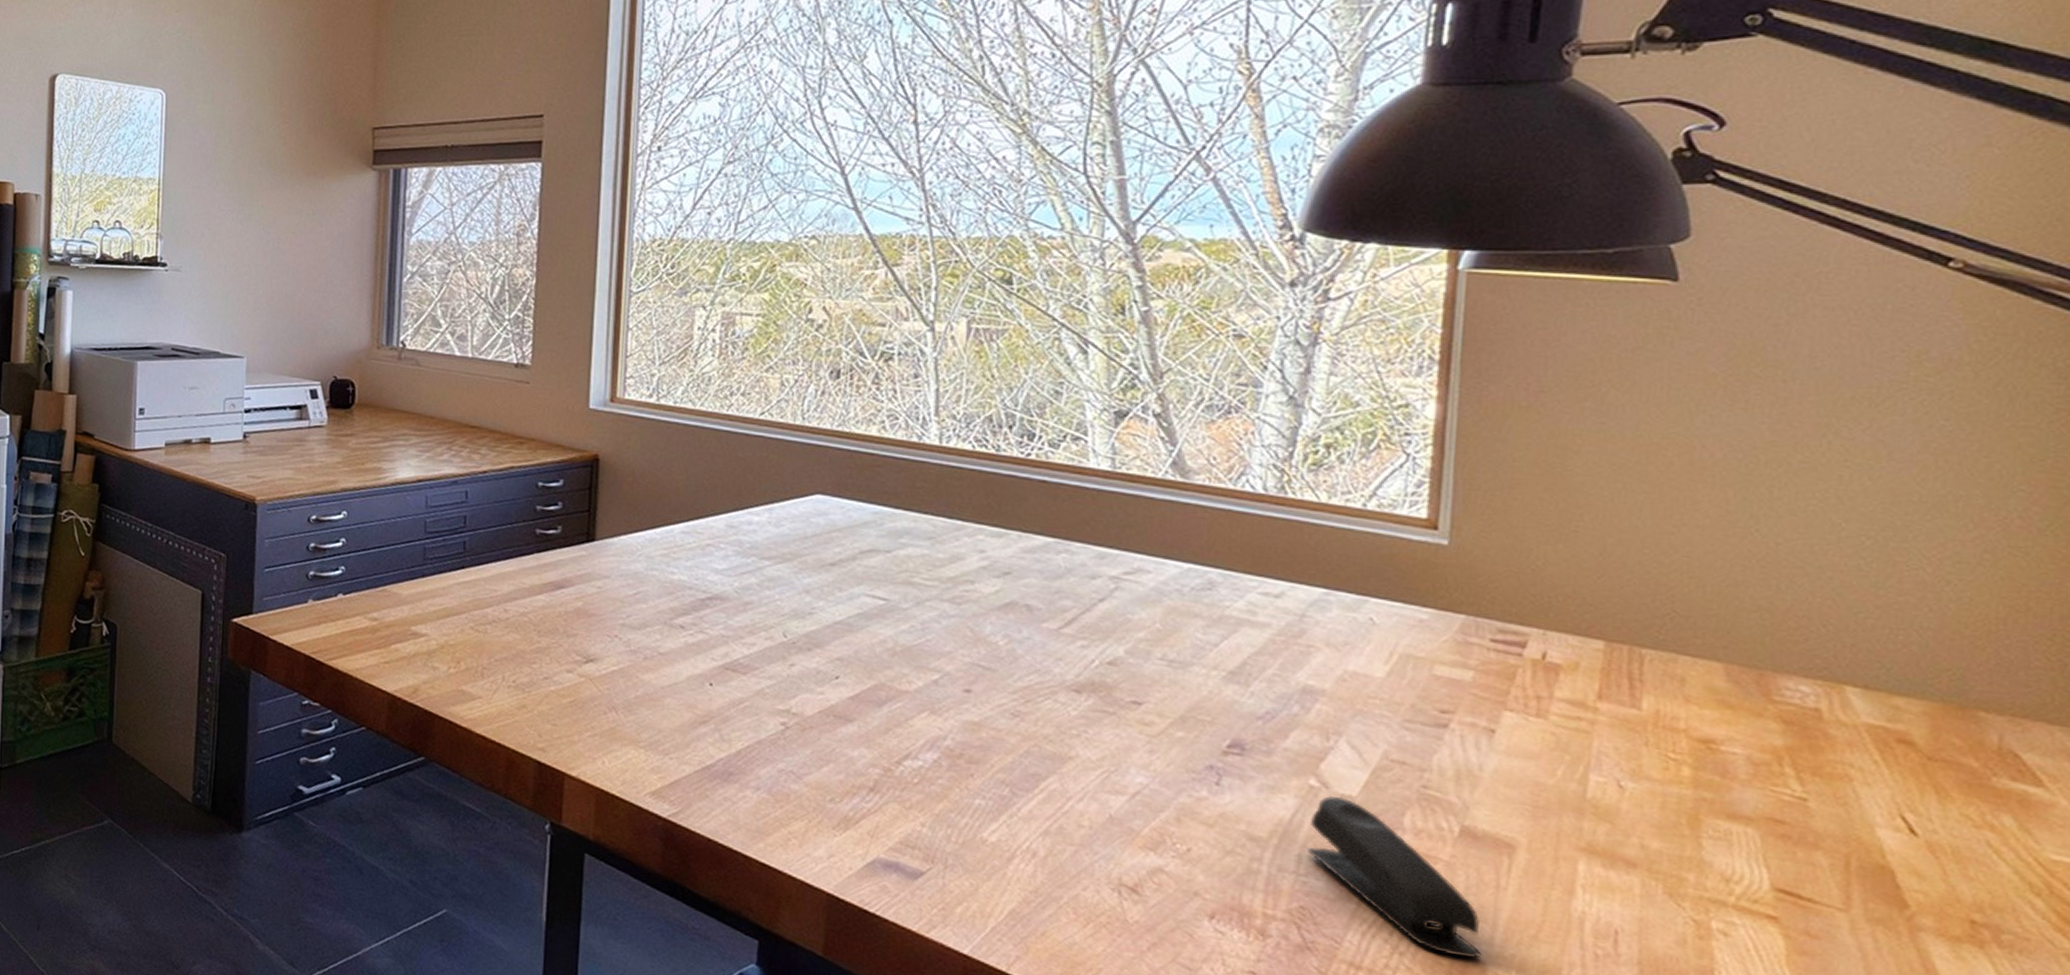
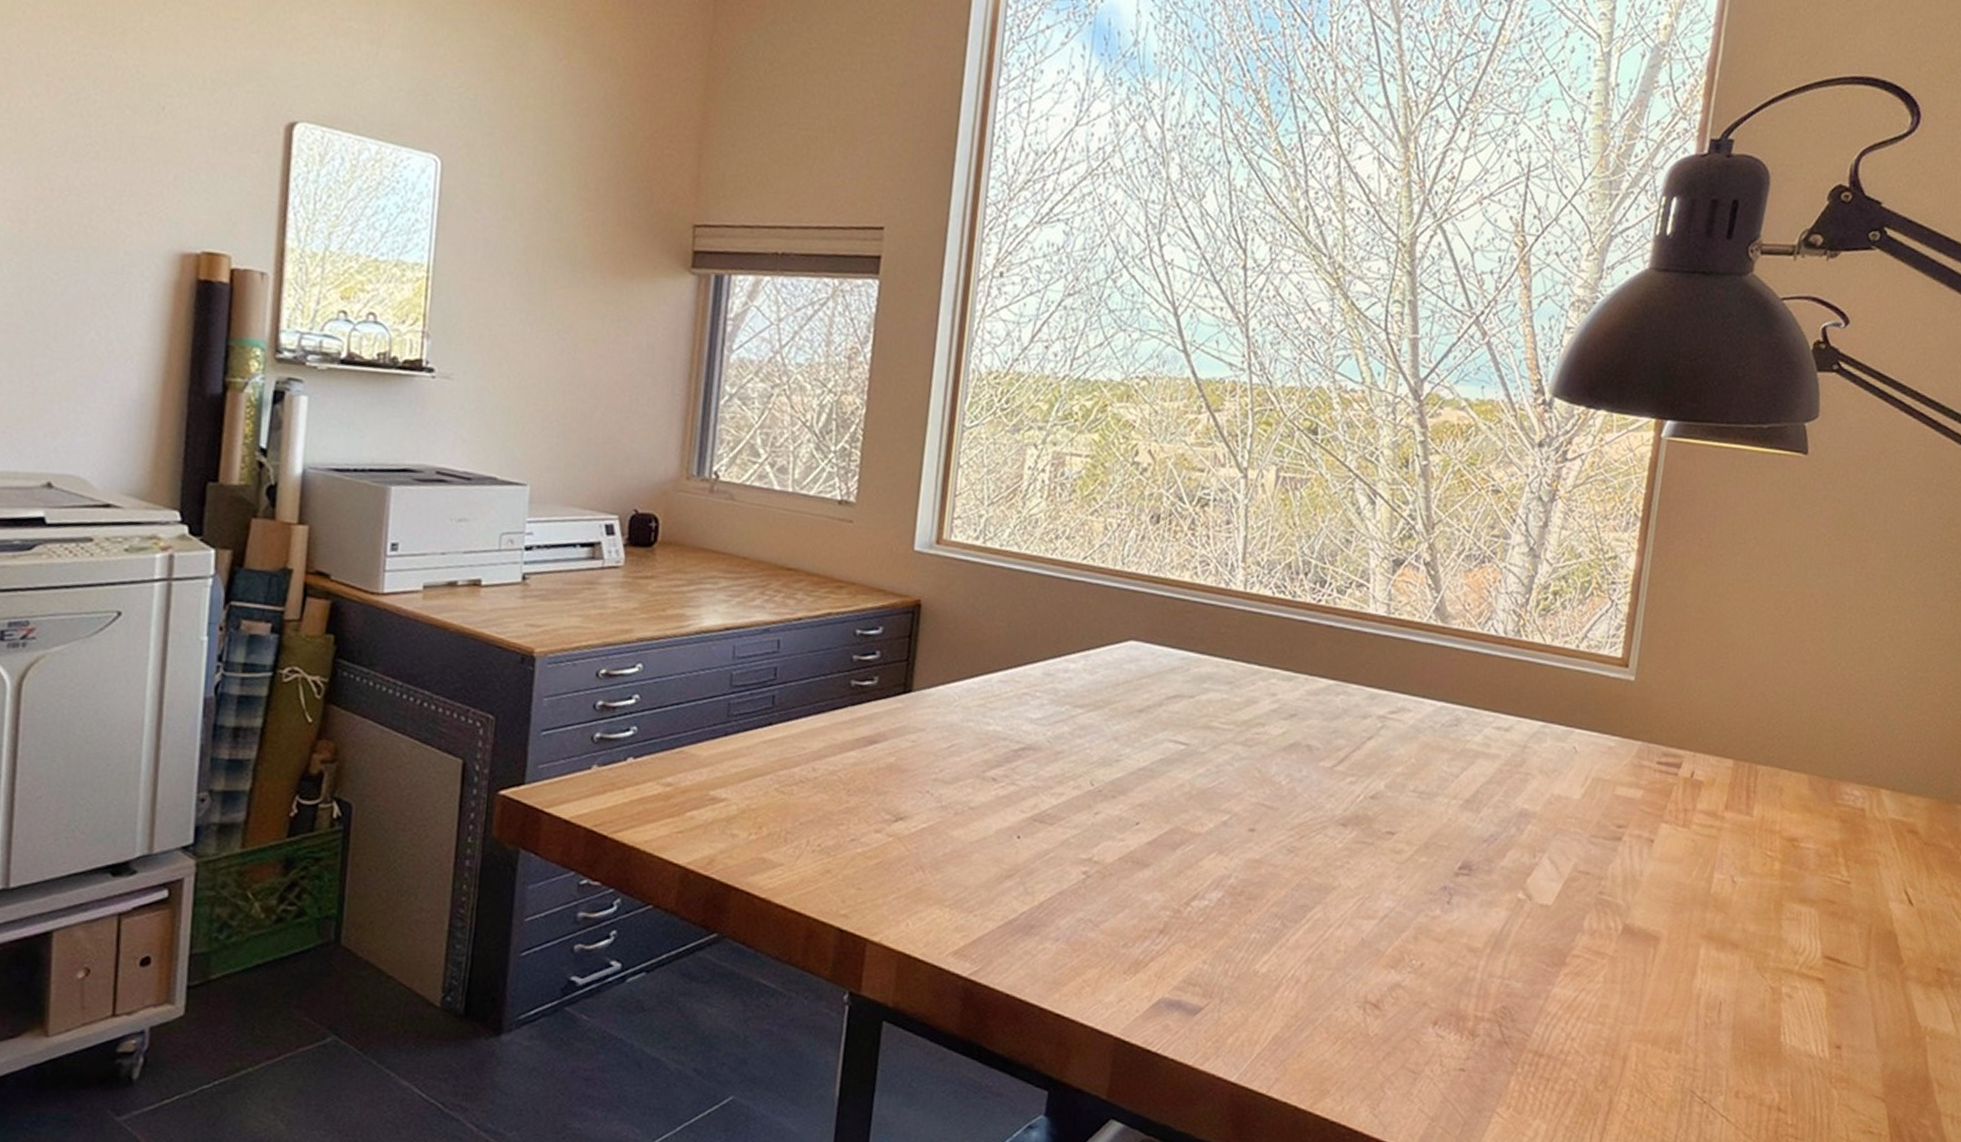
stapler: present [1305,795,1482,959] -> none [1510,906,1630,1038]

